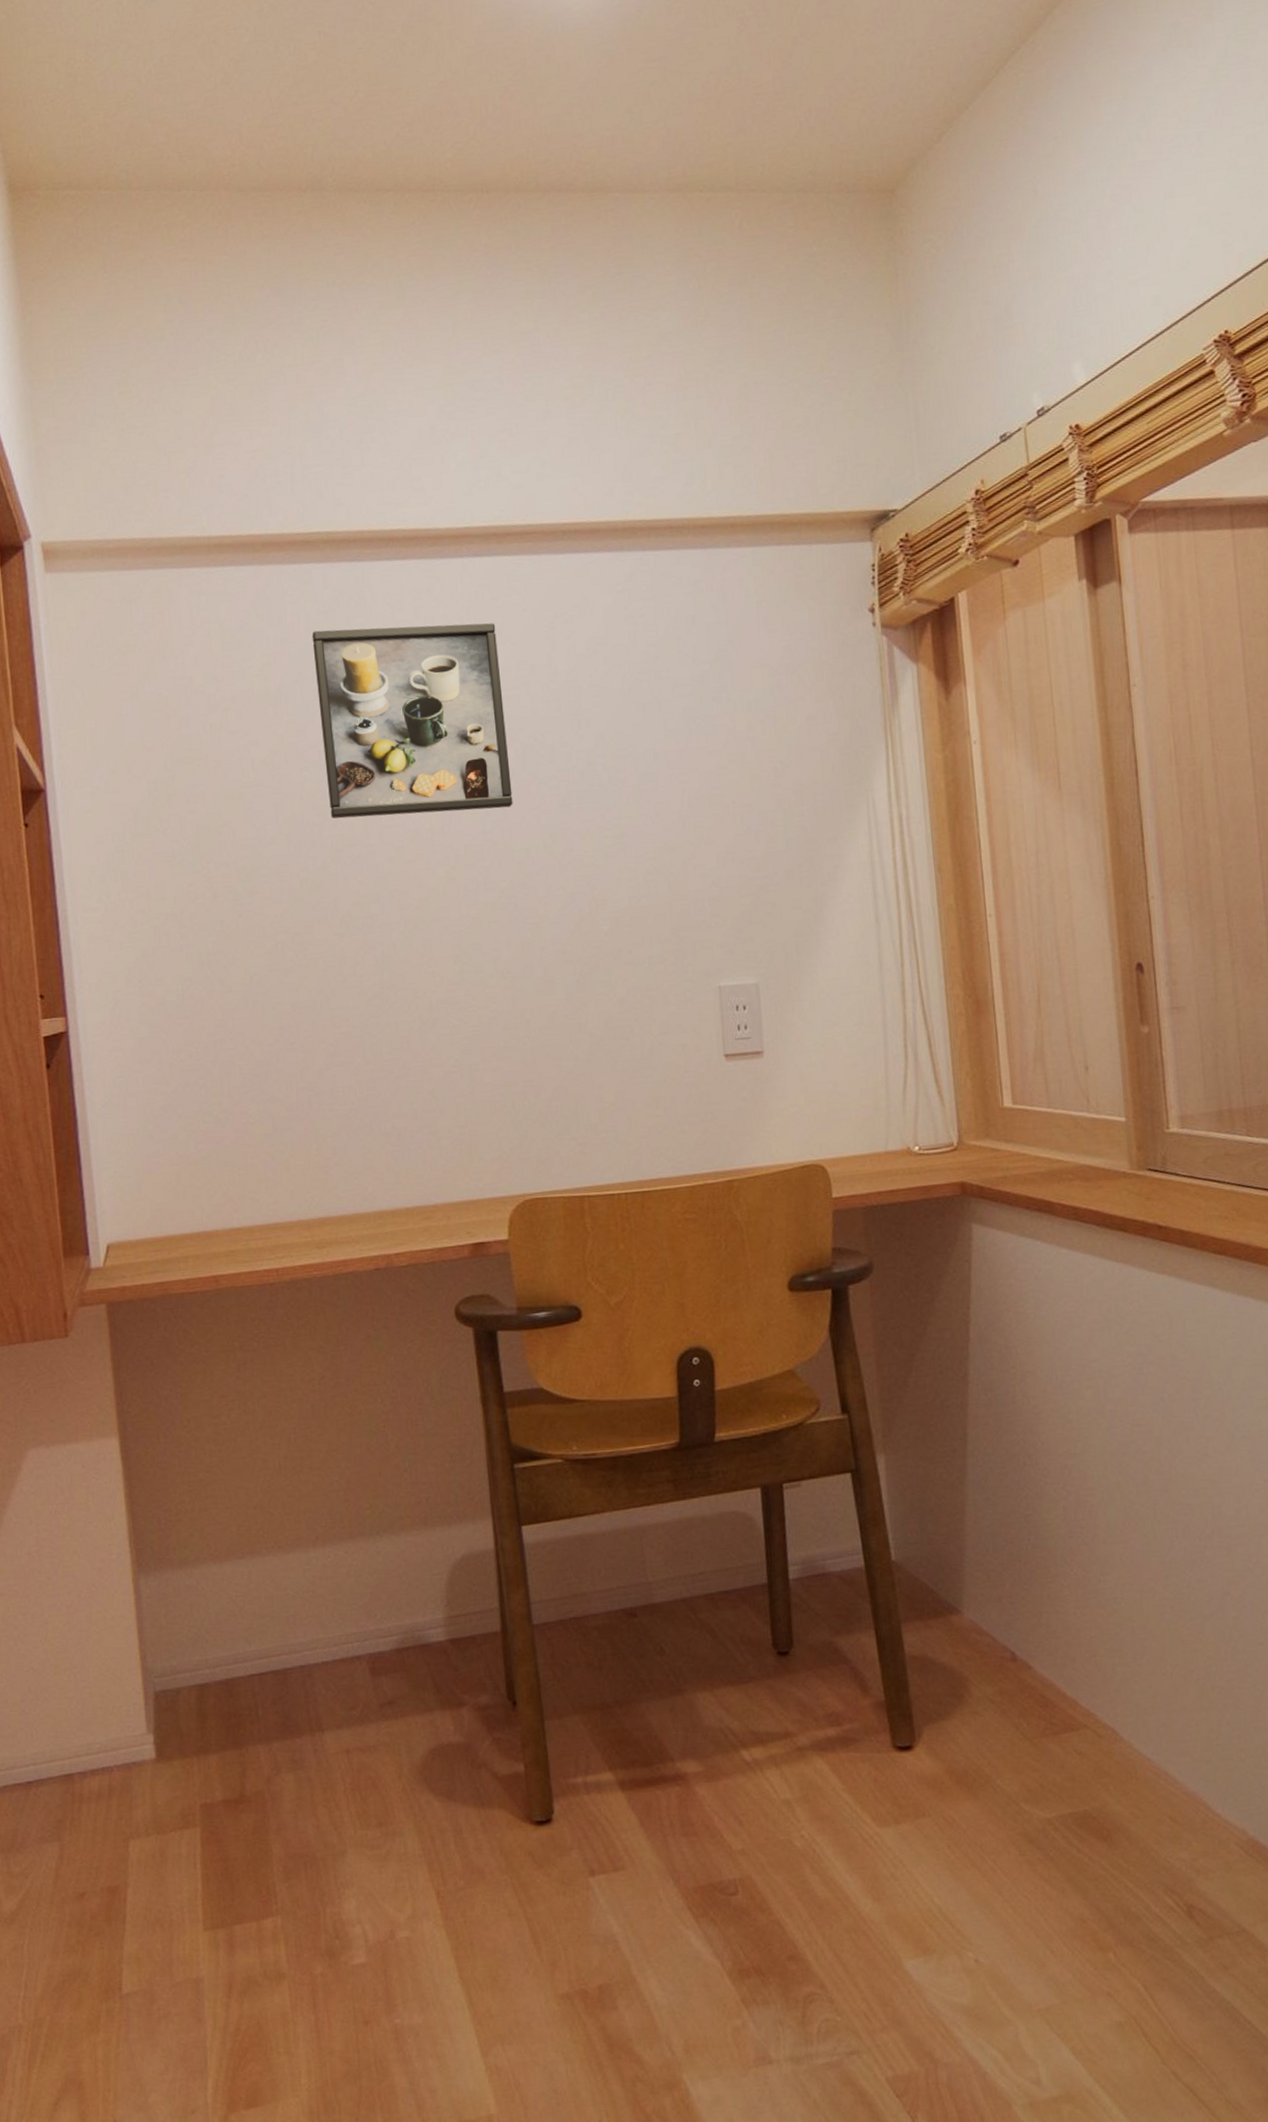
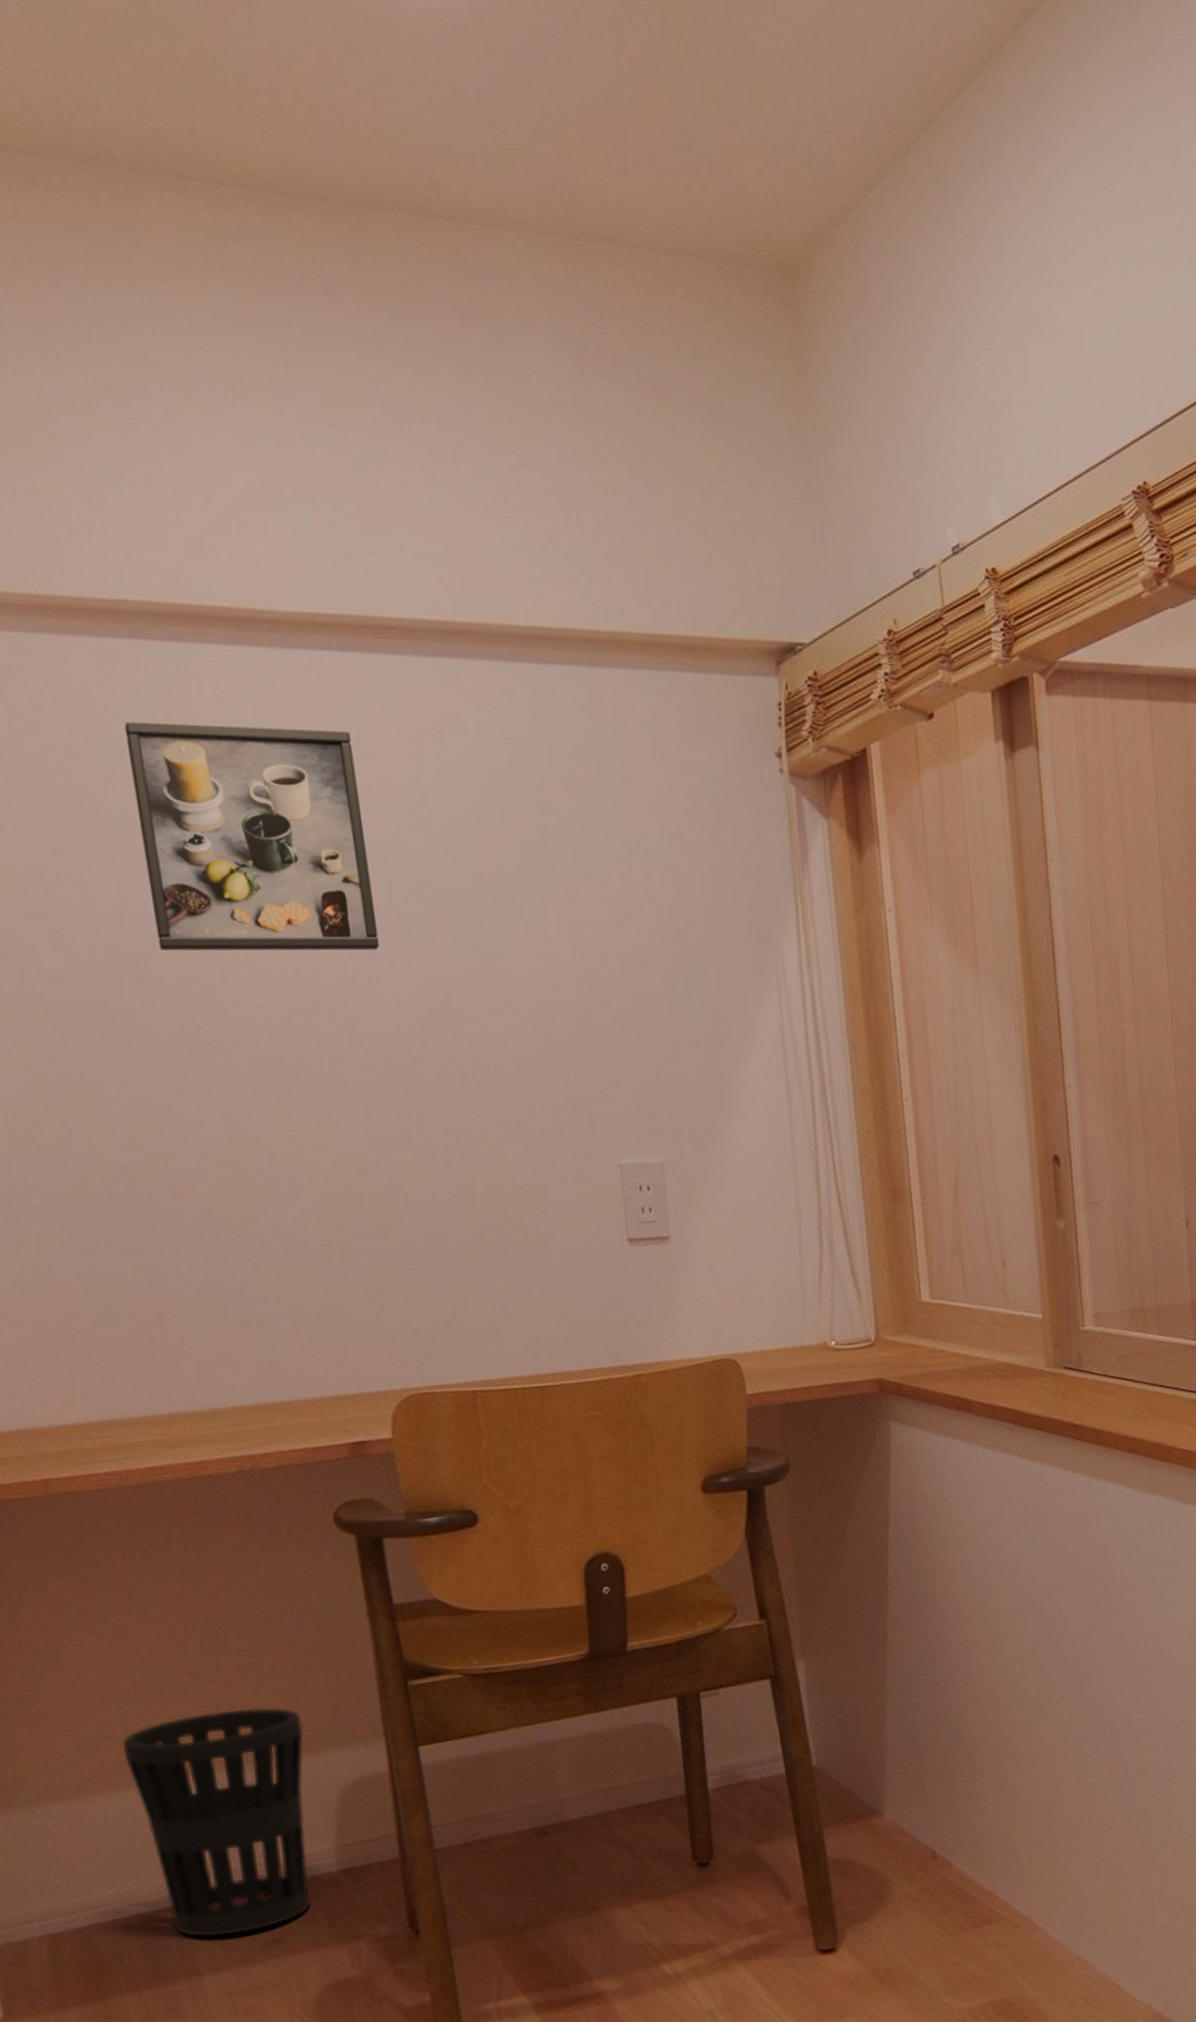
wastebasket: none [266,1484,422,1696] -> present [121,1707,311,1937]

